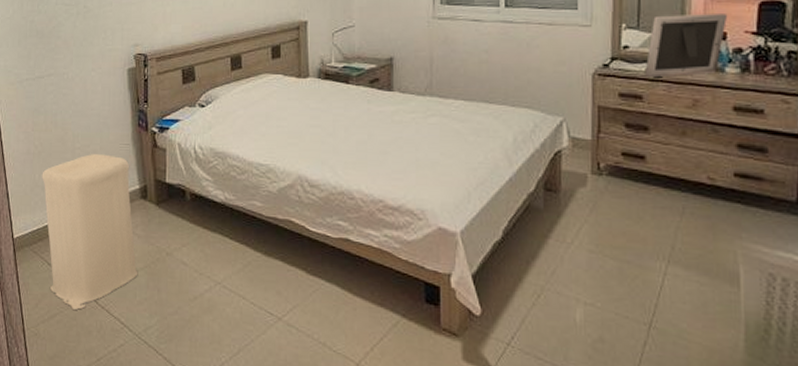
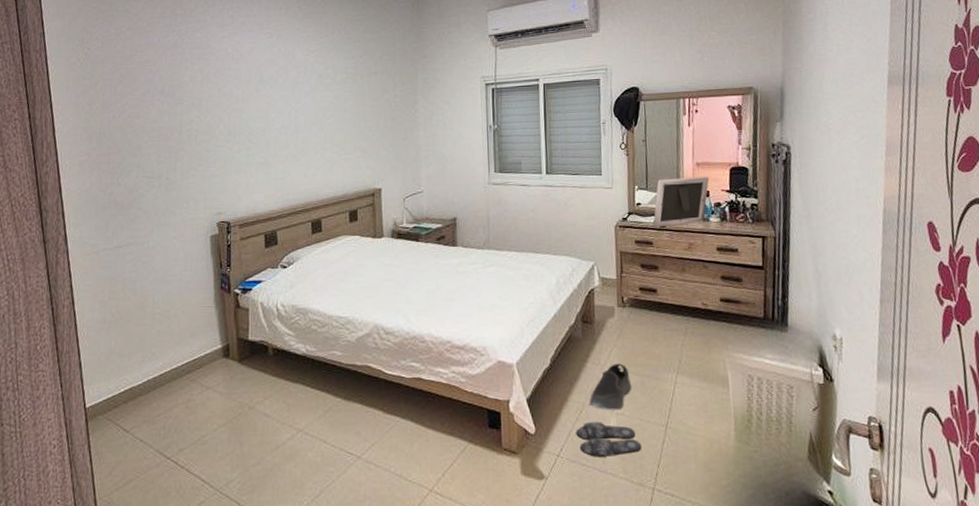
laundry basket: present [42,154,138,310] -> none [118,317,220,473]
slippers: none [531,309,616,353] -> present [576,422,642,457]
shoe: none [549,243,606,299] -> present [589,363,632,410]

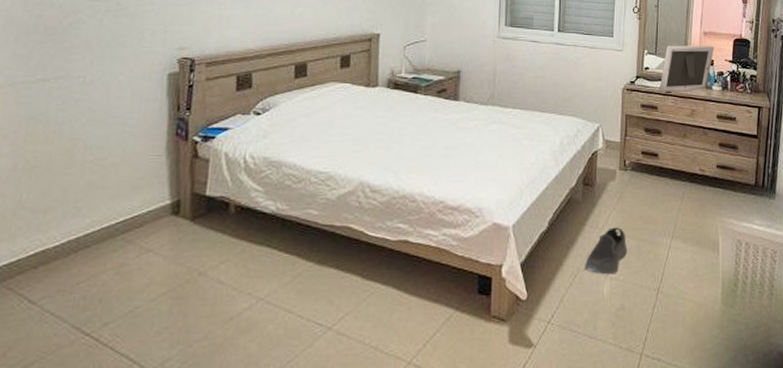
slippers: present [576,422,642,457] -> none [569,287,633,323]

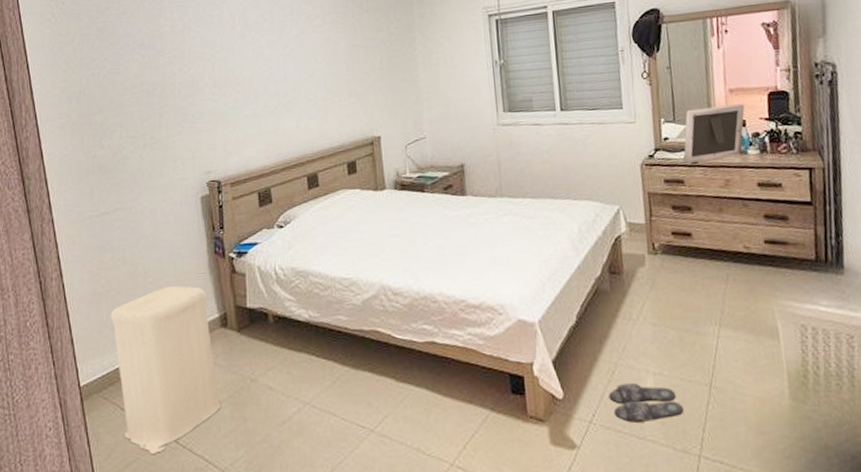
laundry basket: none [28,167,161,353] -> present [110,285,222,454]
slippers: none [569,287,633,323] -> present [609,383,684,423]
shoe: present [584,227,628,275] -> none [621,317,670,370]

